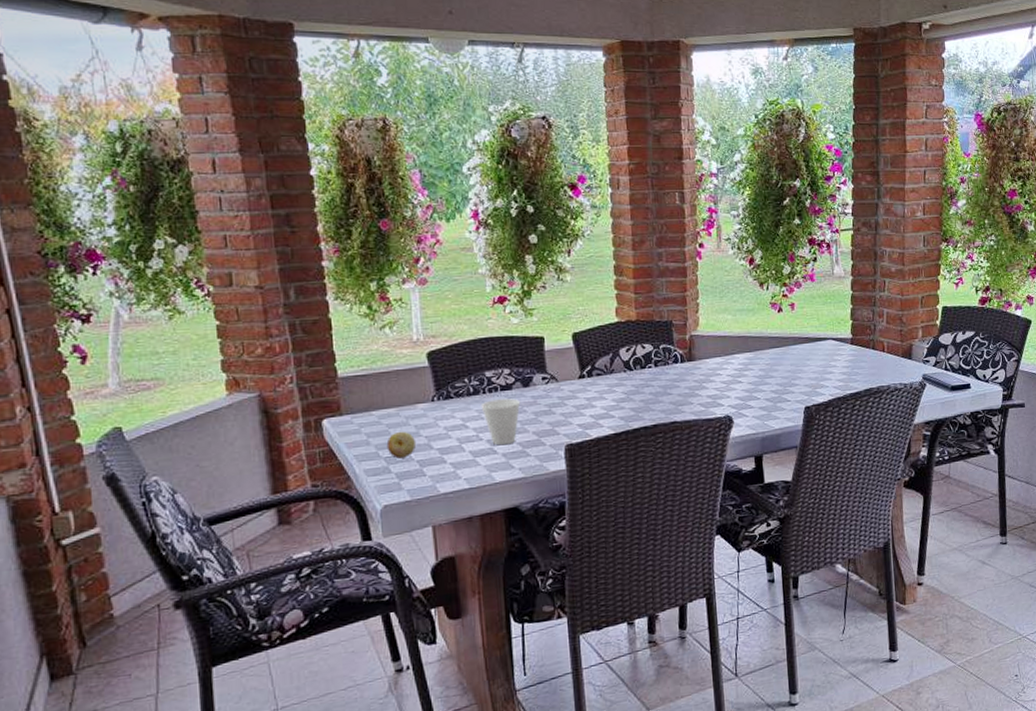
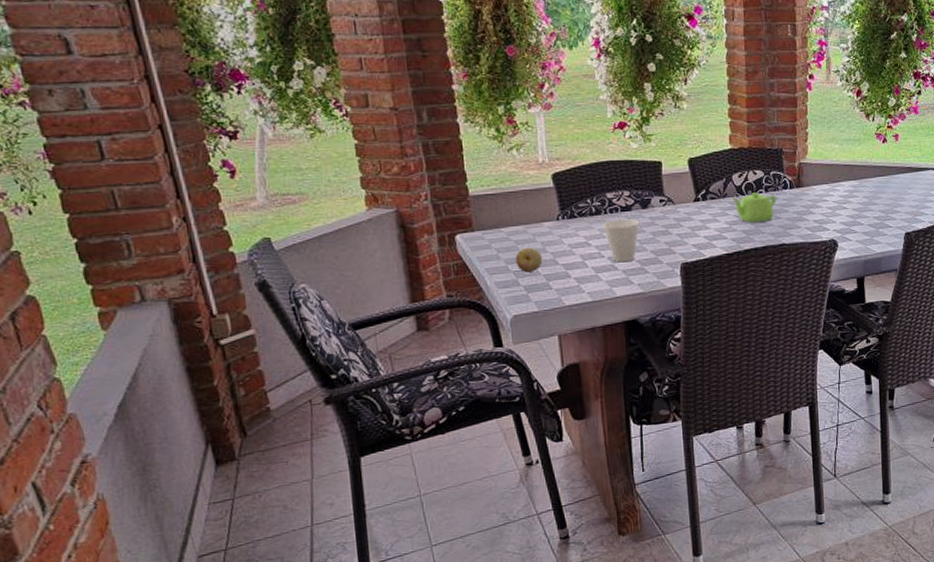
teapot: none [619,367,667,400] -> present [731,192,777,223]

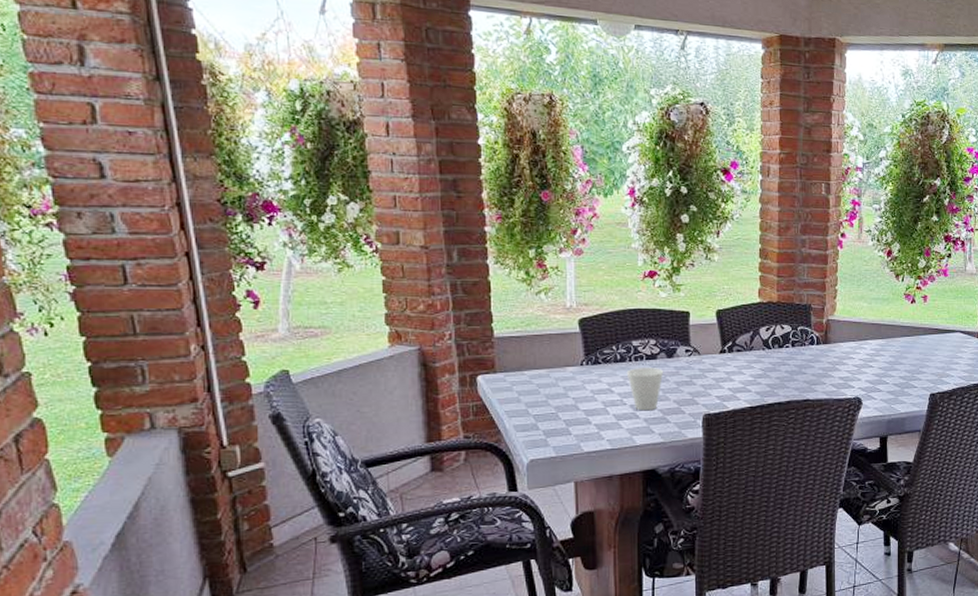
fruit: present [515,247,543,274] -> none [536,391,564,418]
teapot: present [731,192,777,223] -> none [758,347,803,377]

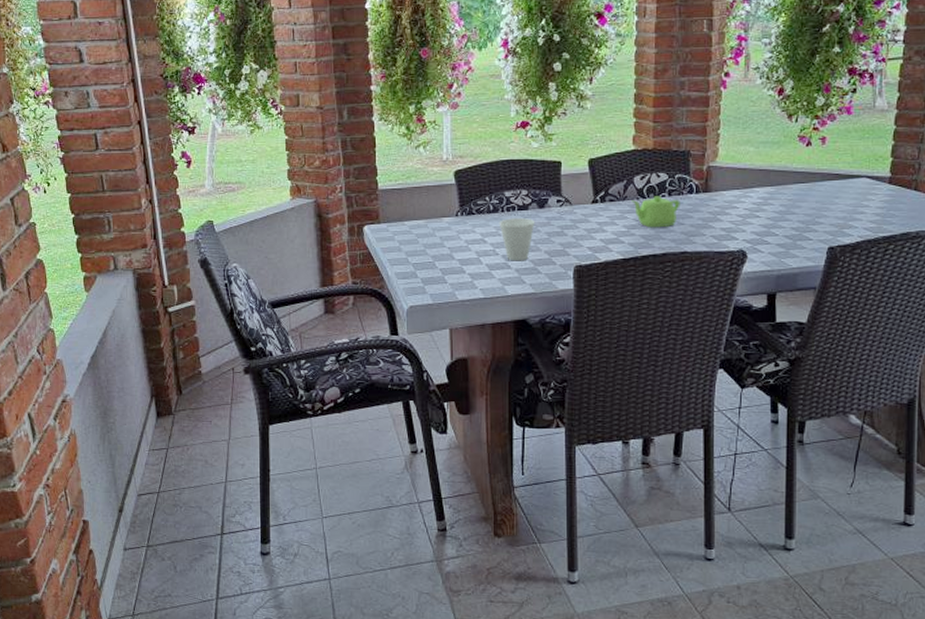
teapot: none [758,347,803,377] -> present [631,196,680,228]

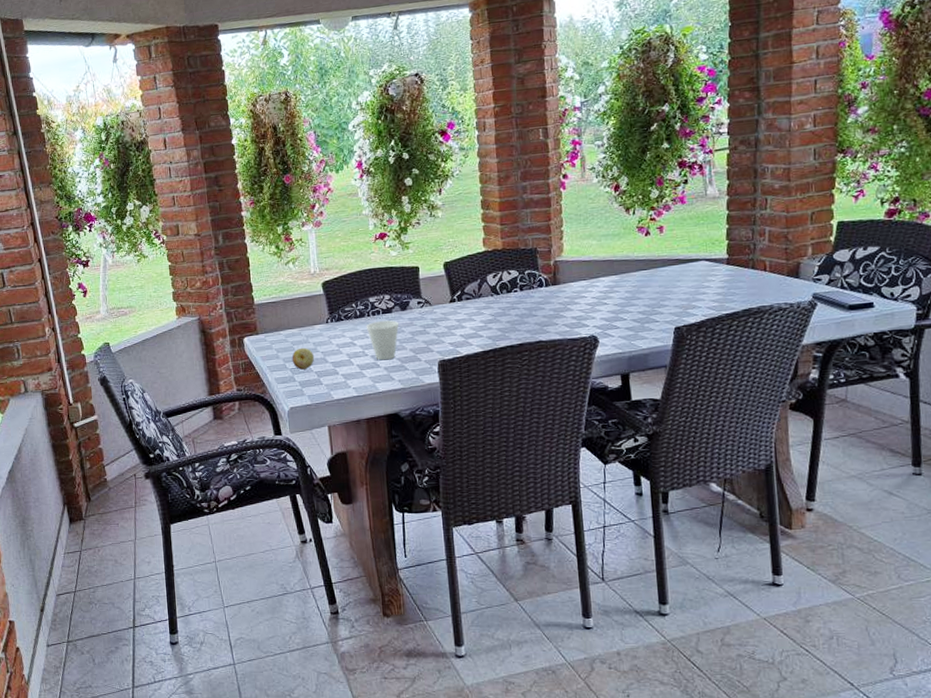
fruit: none [415,241,441,267] -> present [291,347,315,371]
teapot: present [631,196,680,228] -> none [486,291,532,321]

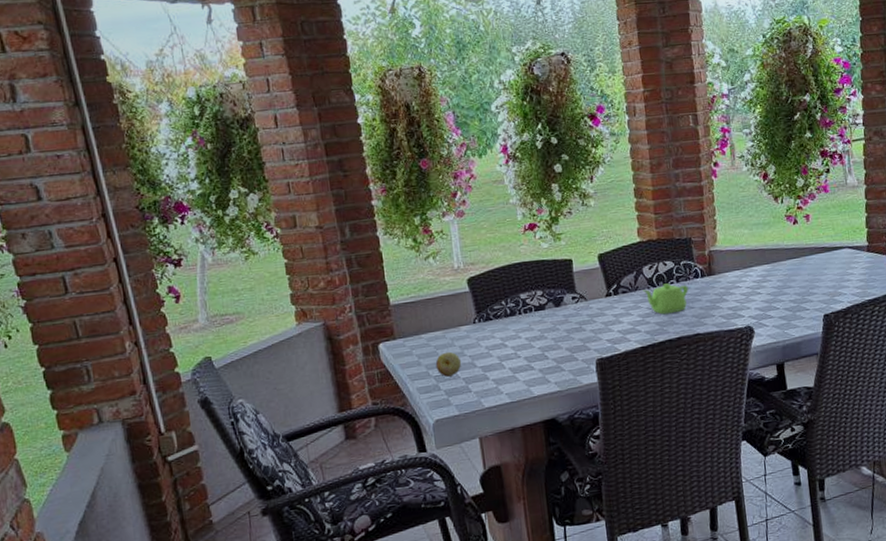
cup: present [366,320,399,361] -> none [517,318,554,362]
teapot: none [486,291,532,321] -> present [643,283,689,315]

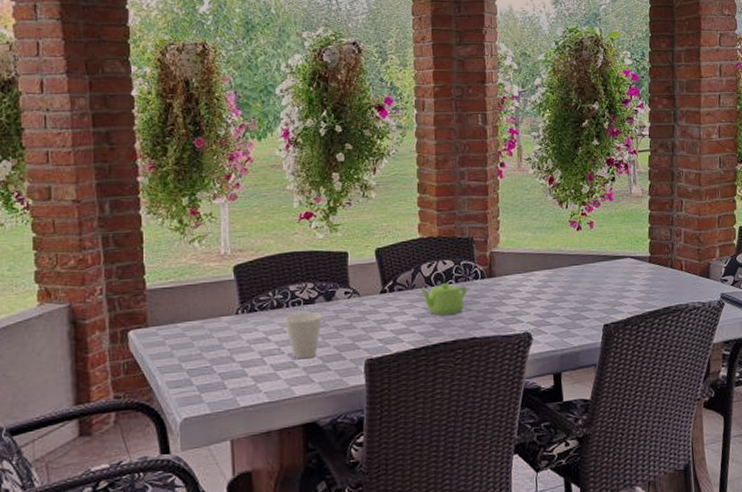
fruit: present [435,351,462,378] -> none [189,343,219,372]
cup: none [517,318,554,362] -> present [283,312,323,359]

